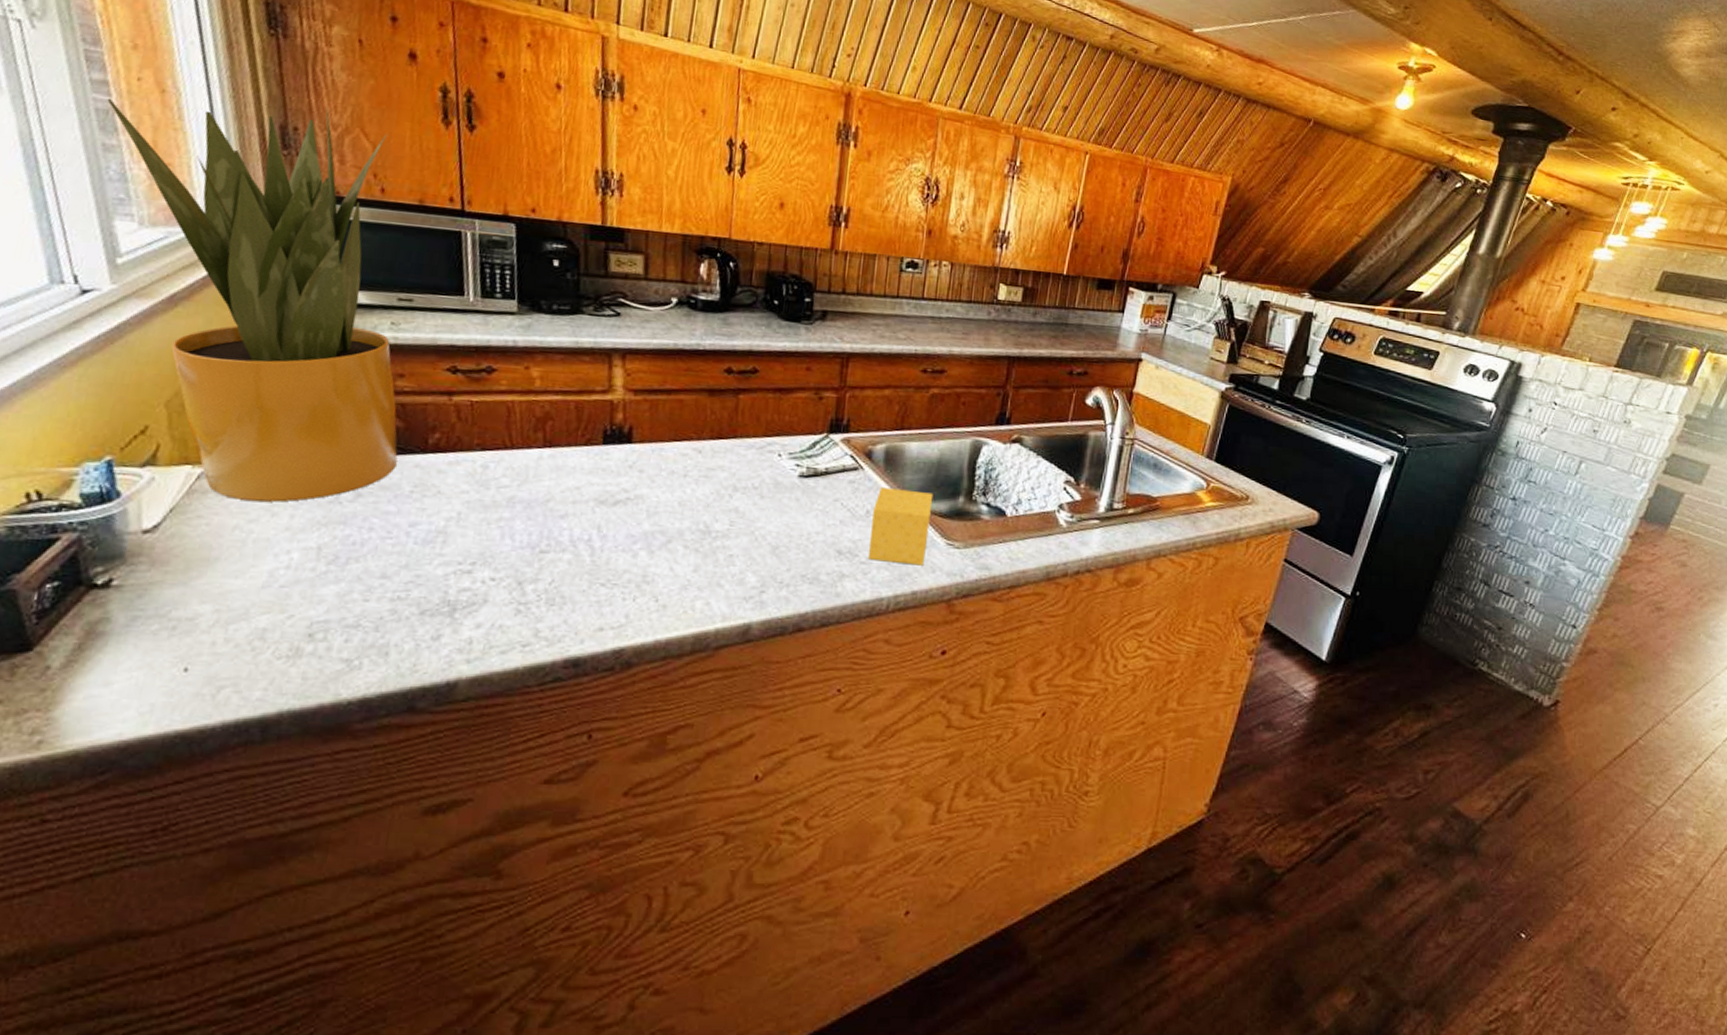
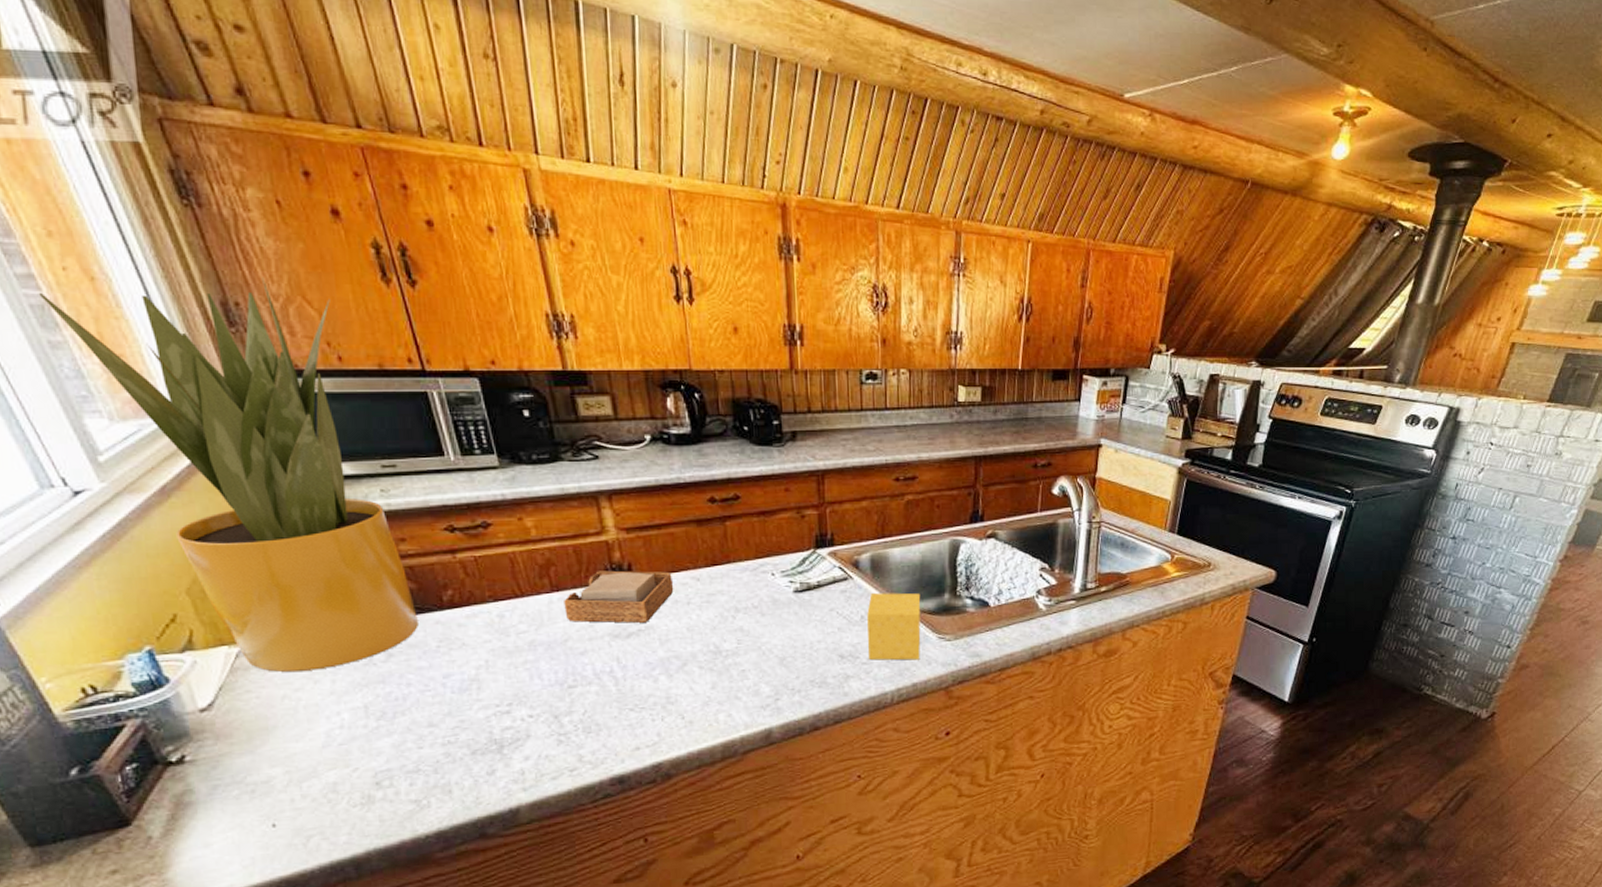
napkin holder: none [553,430,674,491] -> present [564,570,674,624]

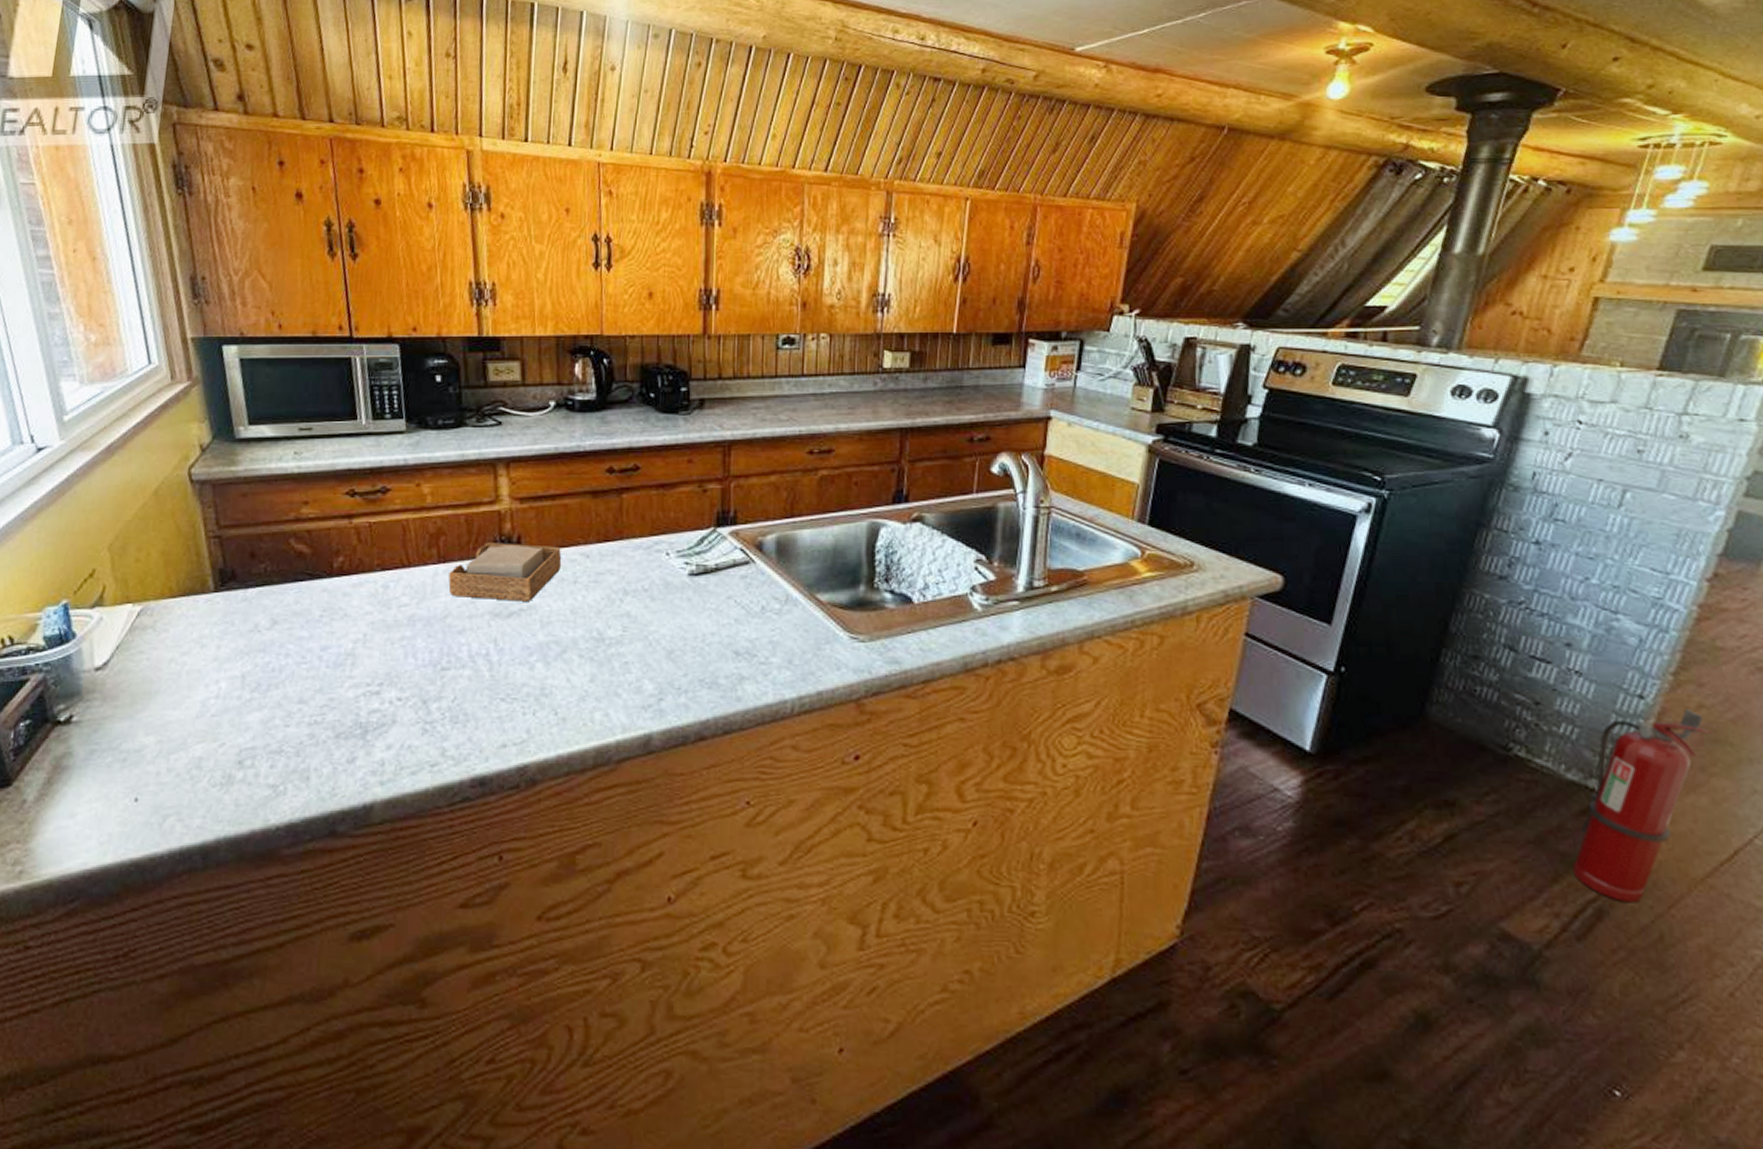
planter: present [38,277,418,673] -> none [50,254,307,635]
sponge: present [867,593,921,661] -> none [768,581,832,663]
fire extinguisher: none [1453,653,1550,787] -> present [1572,709,1714,903]

